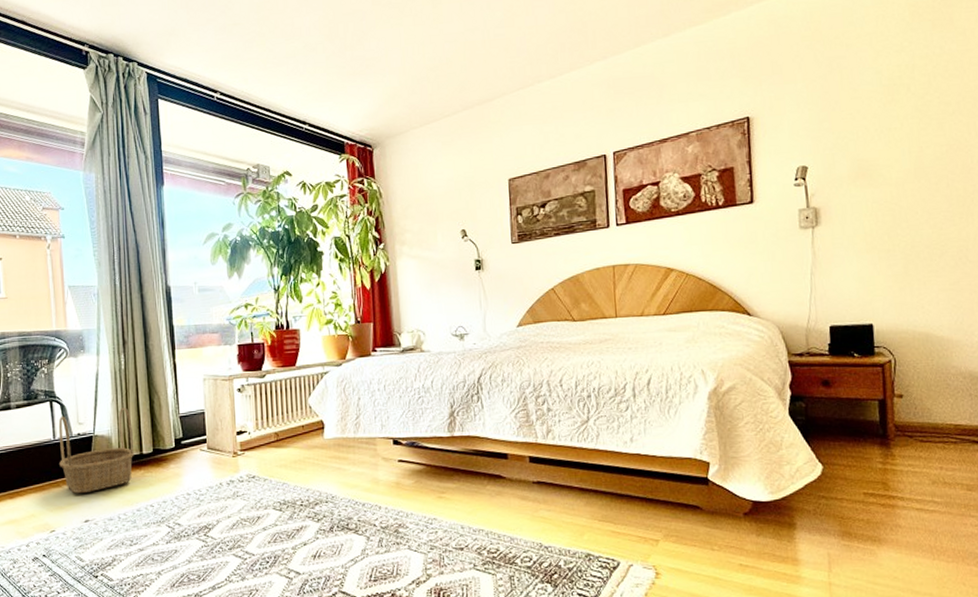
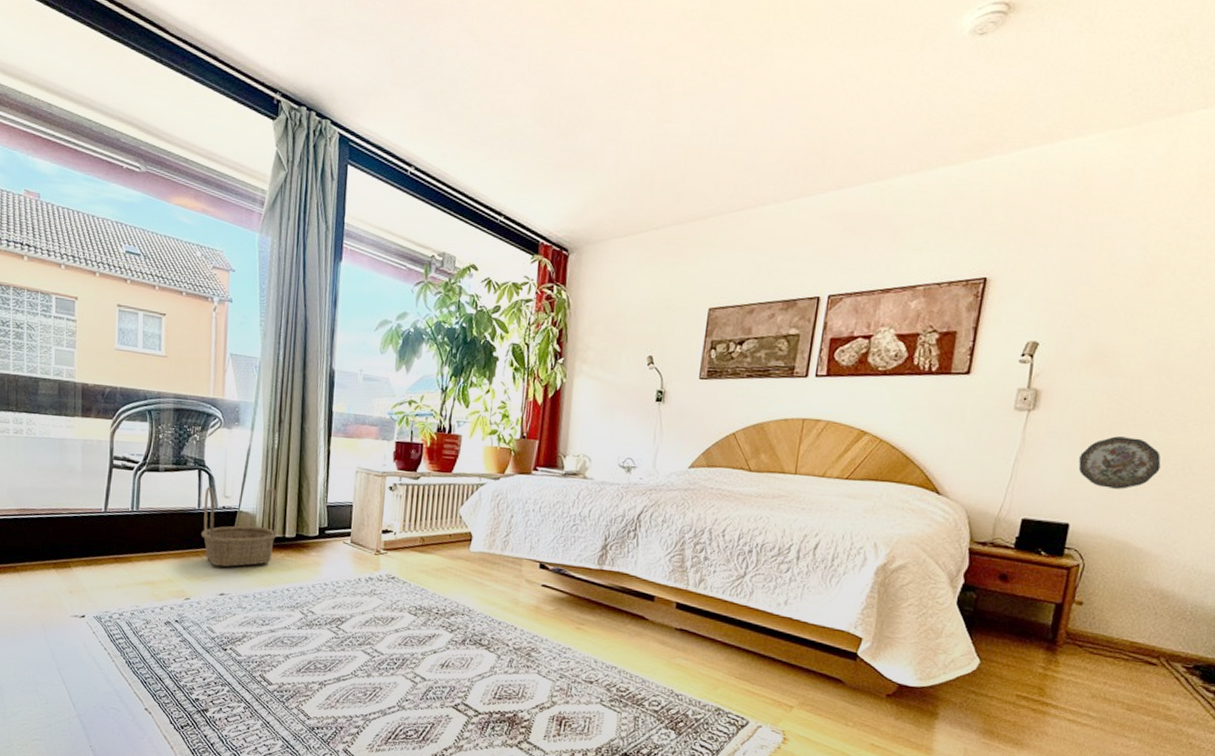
decorative plate: none [867,237,941,287] -> present [1078,436,1161,489]

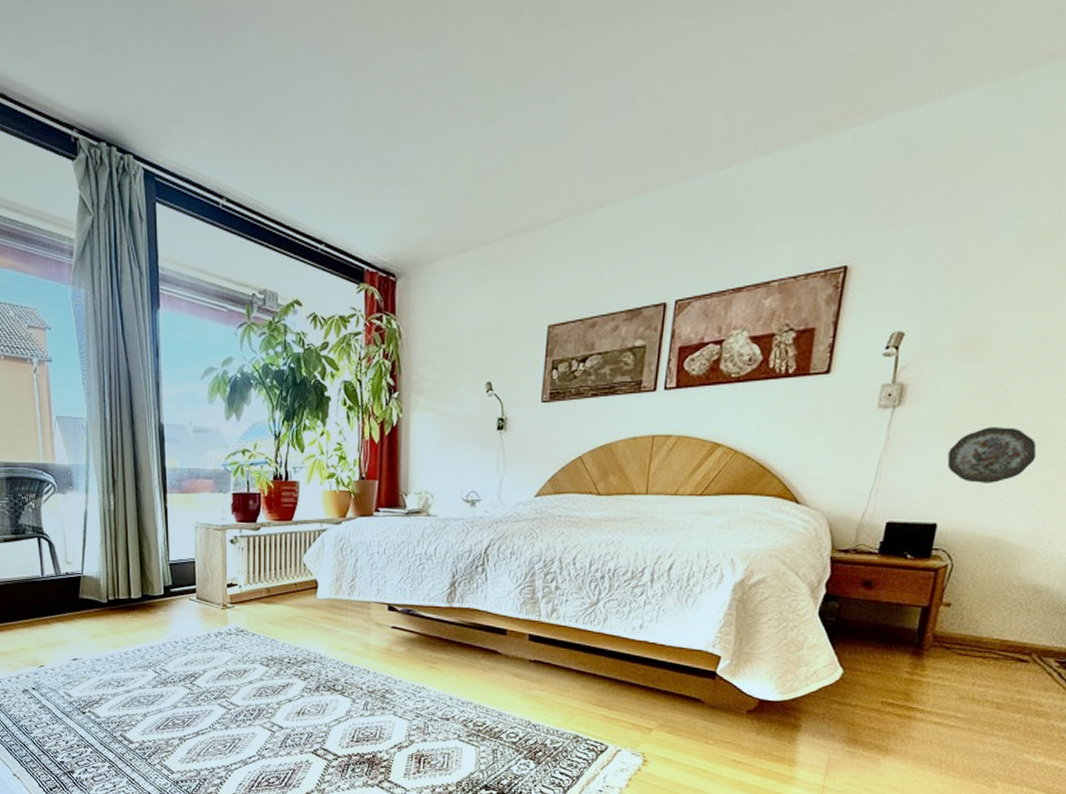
basket: present [201,486,279,567] -> none [46,550,123,633]

